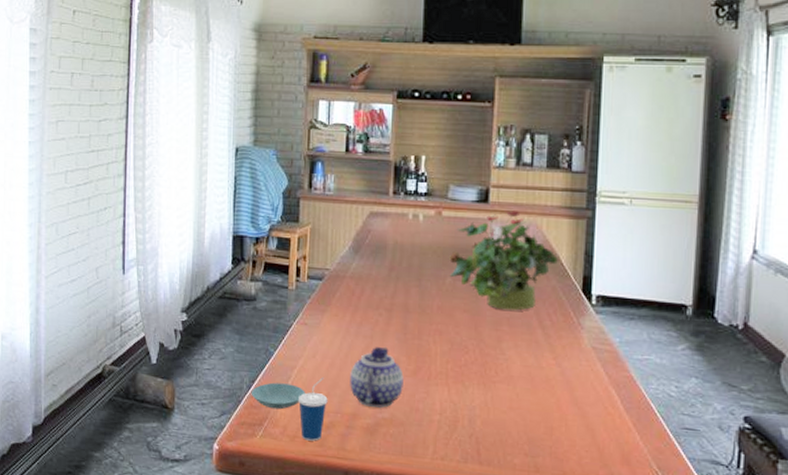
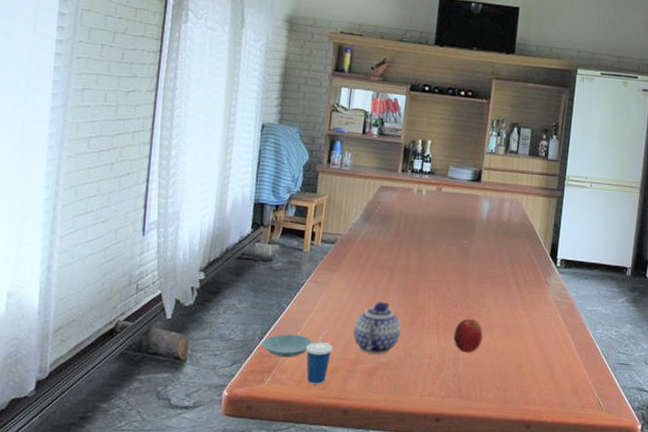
potted plant: present [449,210,559,311] -> none [444,189,534,271]
fruit: none [467,368,503,410] -> present [453,319,483,353]

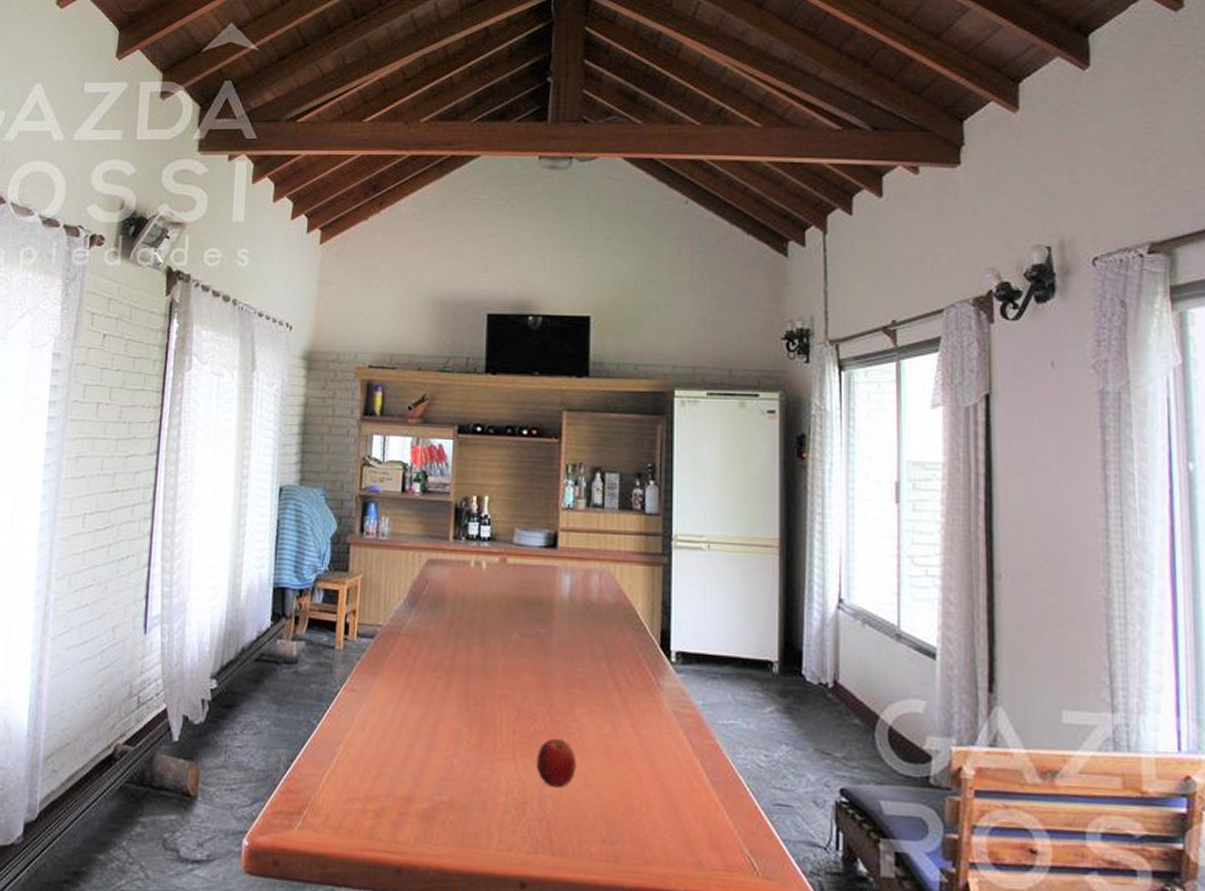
saucer: present [262,334,313,358] -> none [288,761,352,794]
cup: present [306,329,333,385] -> none [344,754,378,832]
teapot: present [353,301,401,355] -> none [403,715,465,790]

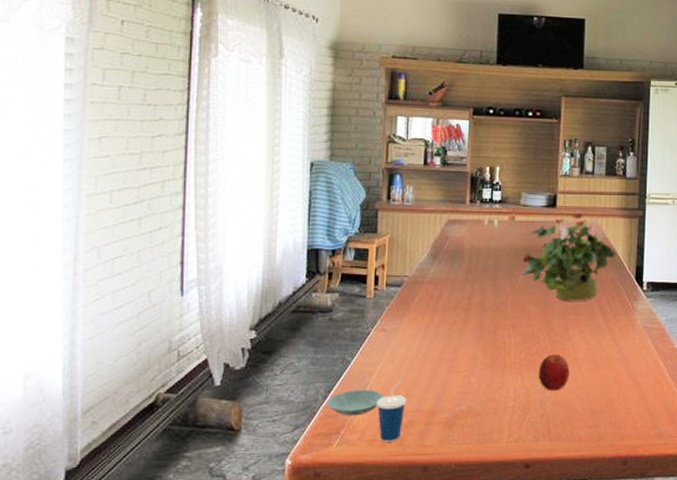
saucer: none [288,761,352,794] -> present [326,390,384,416]
cup: none [344,754,378,832] -> present [377,380,407,442]
potted plant: none [515,557,635,671] -> present [522,213,617,301]

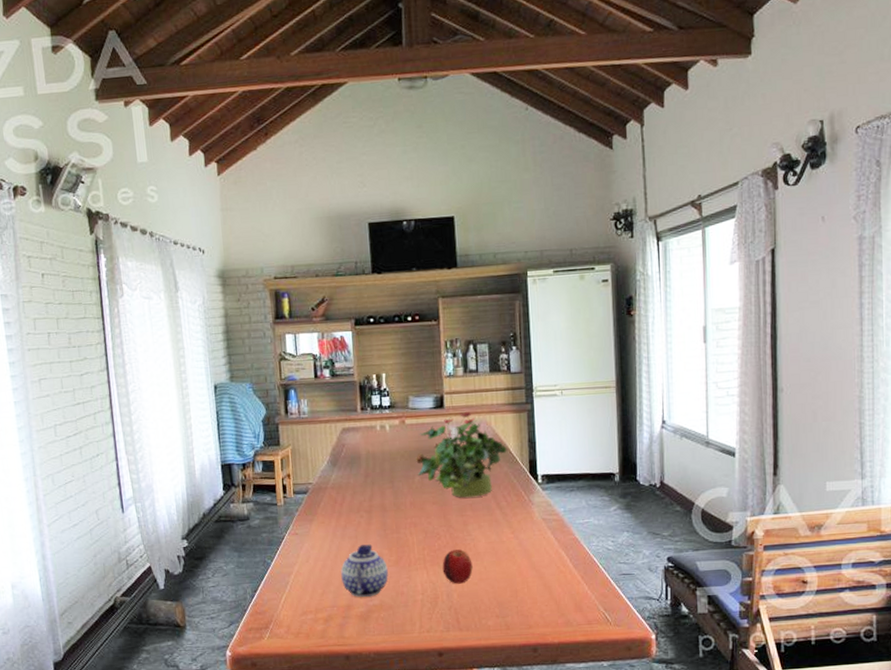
saucer: present [326,390,384,416] -> none [254,588,304,612]
cup: present [377,380,407,442] -> none [298,578,324,635]
teapot: none [428,344,480,403] -> present [341,543,389,597]

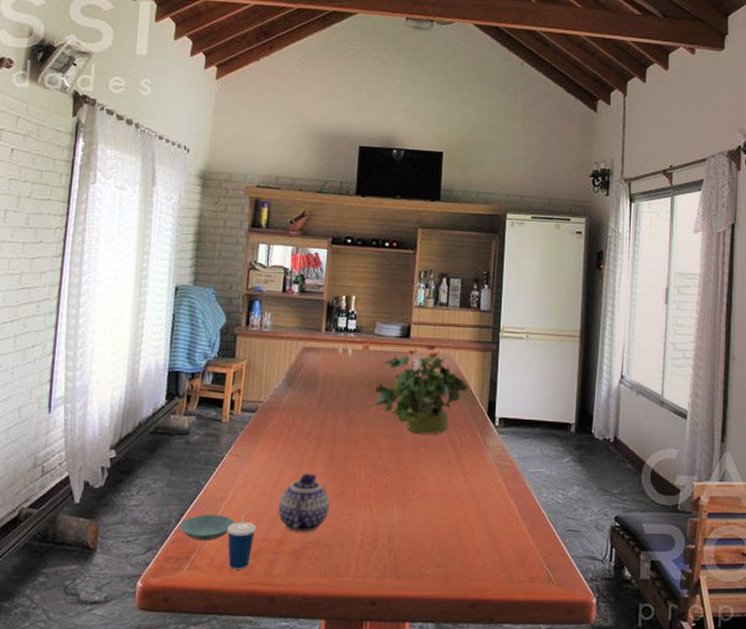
saucer: none [254,588,304,612] -> present [179,514,235,541]
cup: none [298,578,324,635] -> present [227,506,257,570]
fruit: present [442,549,473,584] -> none [387,488,419,526]

